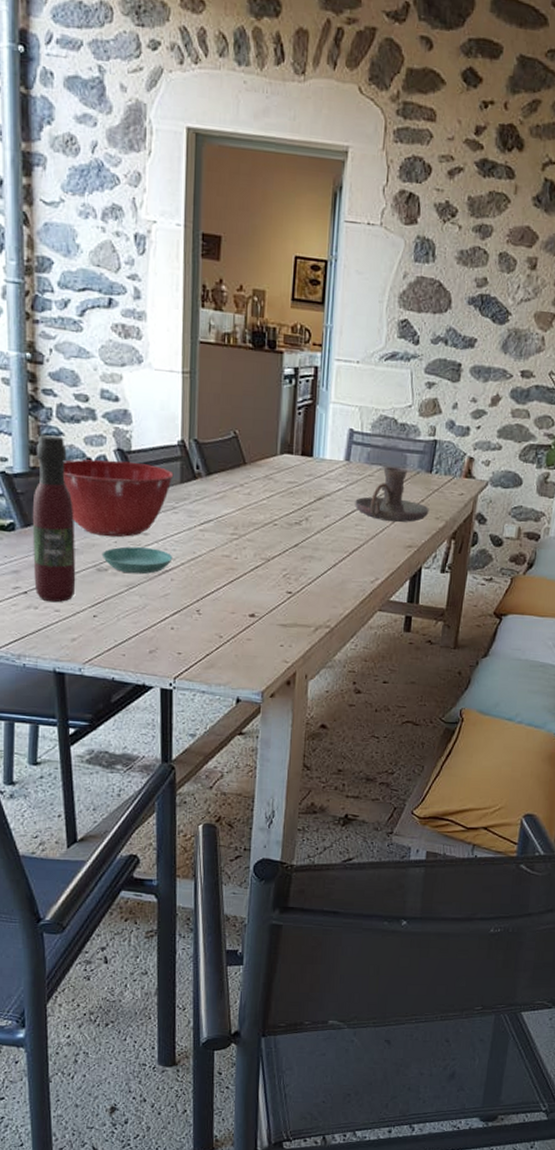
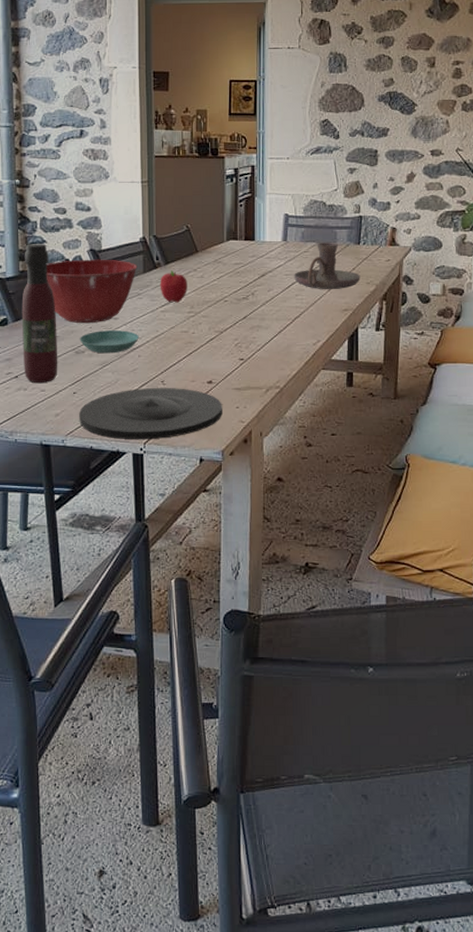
plate: none [99,616,265,675] -> present [79,387,222,440]
fruit: none [199,483,232,522] -> present [160,270,187,303]

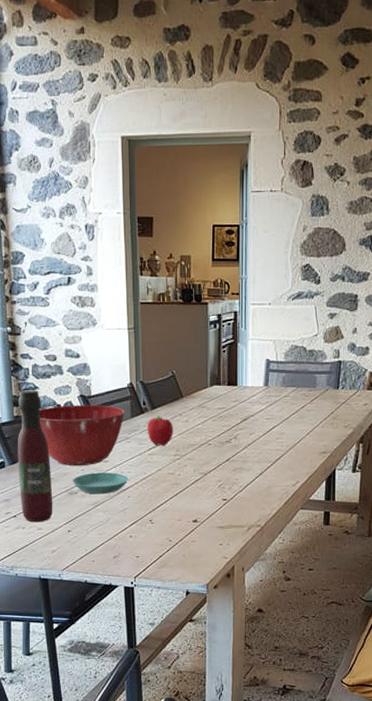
plate: present [79,387,222,440] -> none [74,525,207,575]
candle holder: present [293,242,360,290] -> none [274,386,339,434]

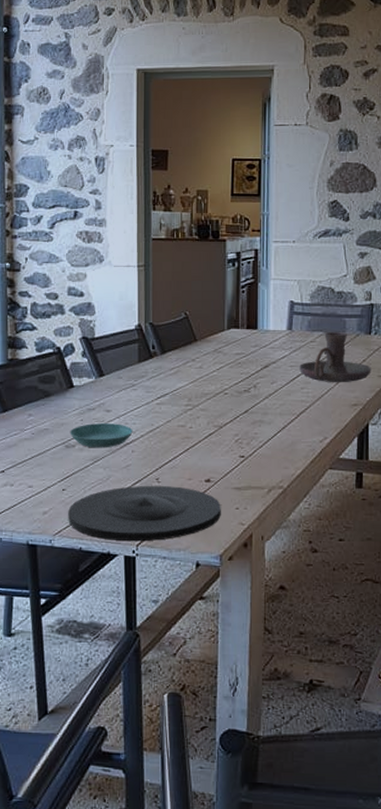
wine bottle: present [17,390,53,522] -> none [9,331,47,478]
mixing bowl: present [40,404,126,466] -> none [36,347,132,415]
plate: none [74,525,207,575] -> present [68,485,221,542]
fruit: present [147,415,173,446] -> none [155,360,185,395]
candle holder: none [274,386,339,434] -> present [298,331,371,383]

